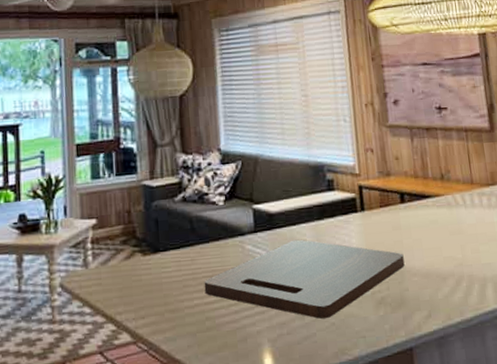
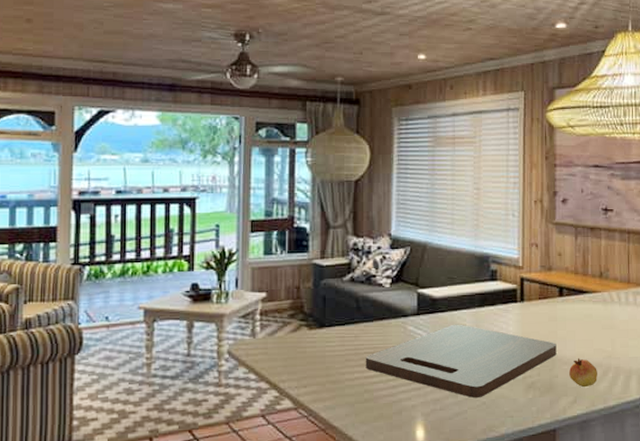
fruit: none [420,267,451,300] -> present [569,357,597,388]

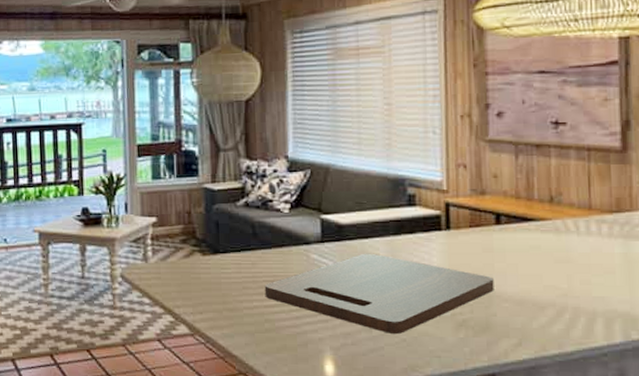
fruit: present [569,357,597,388] -> none [511,294,549,329]

